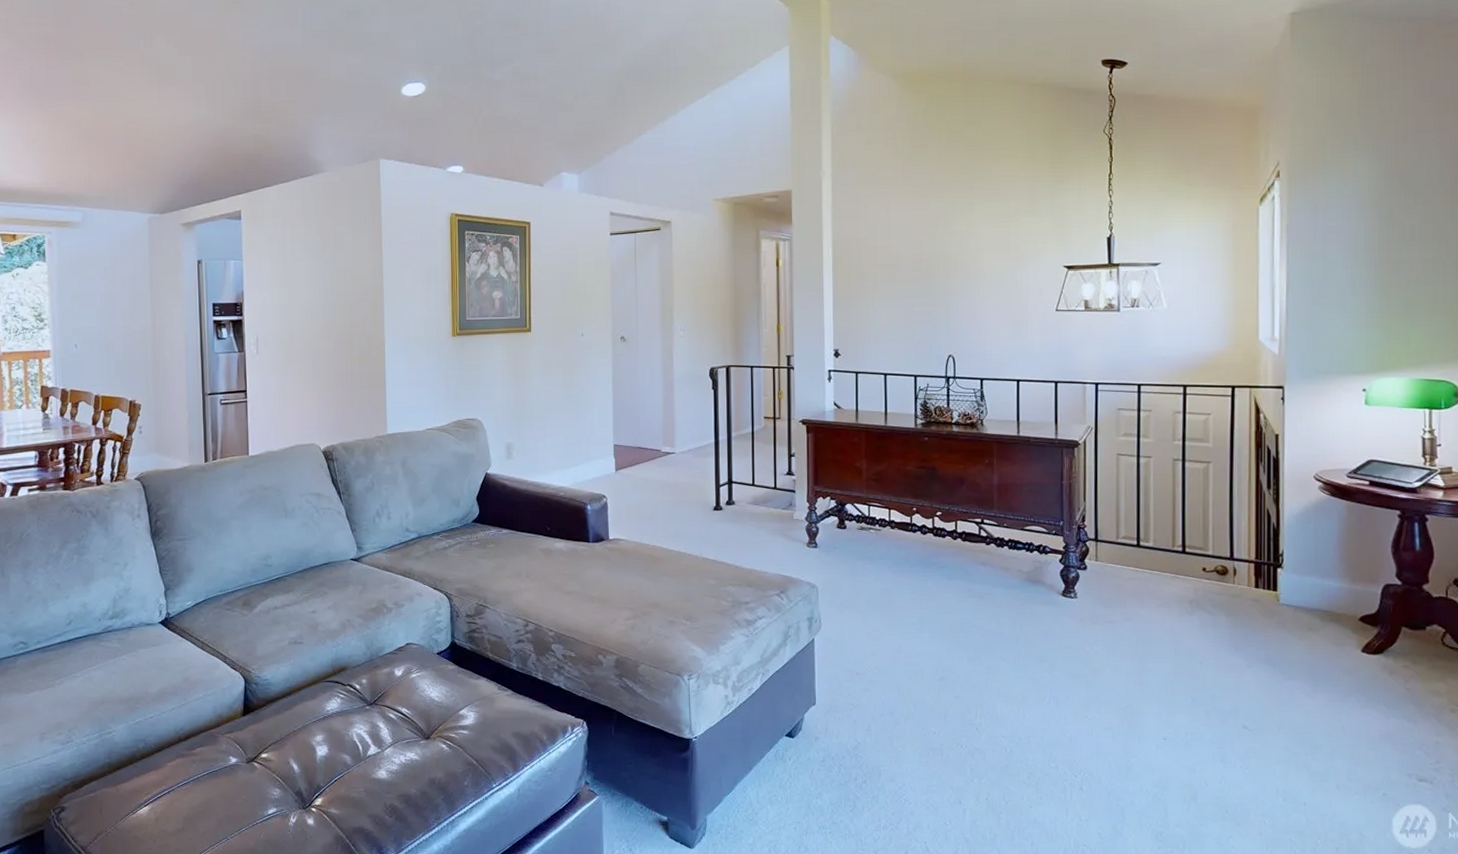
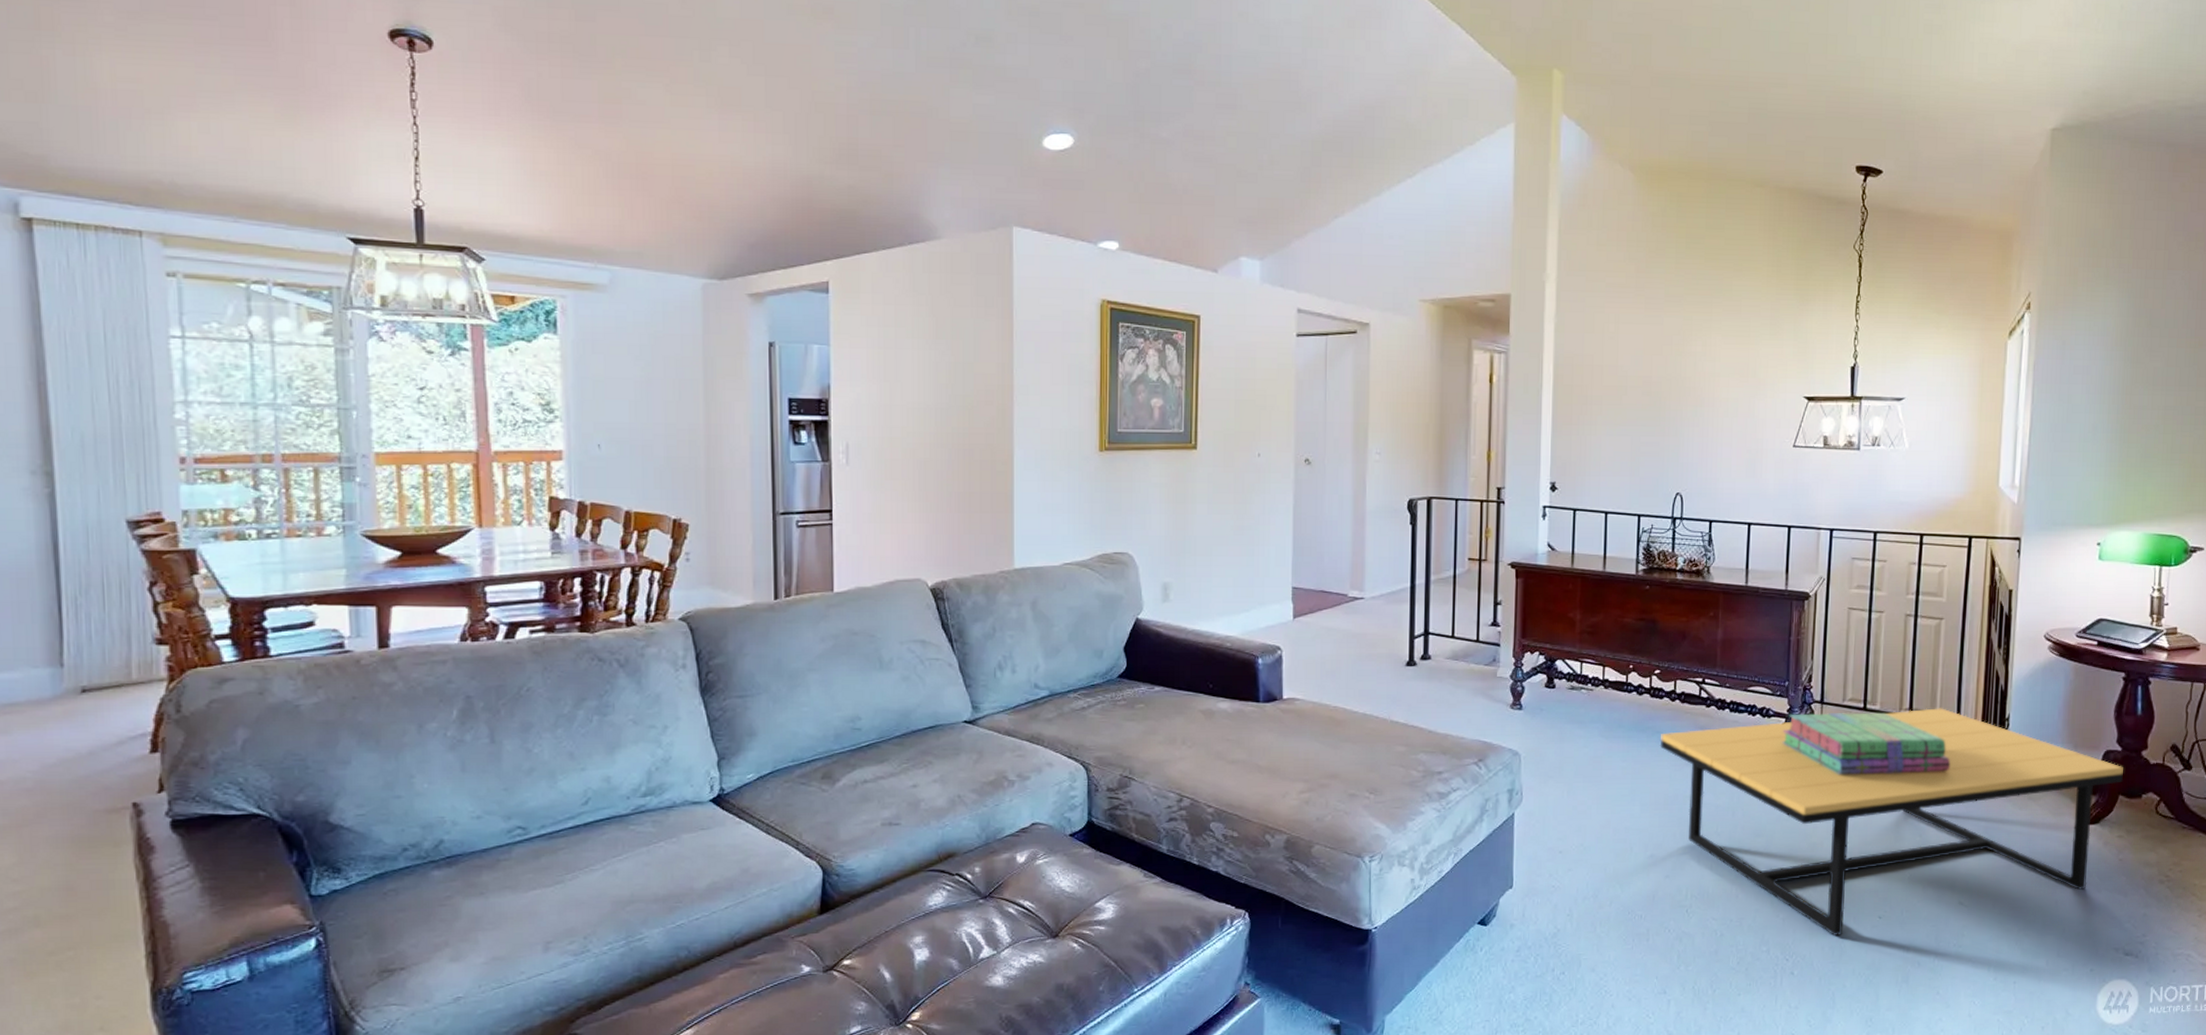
coffee table: none [944,545,1406,755] -> present [1659,708,2124,936]
stack of books: none [1060,549,1226,606] -> present [1782,712,1951,774]

